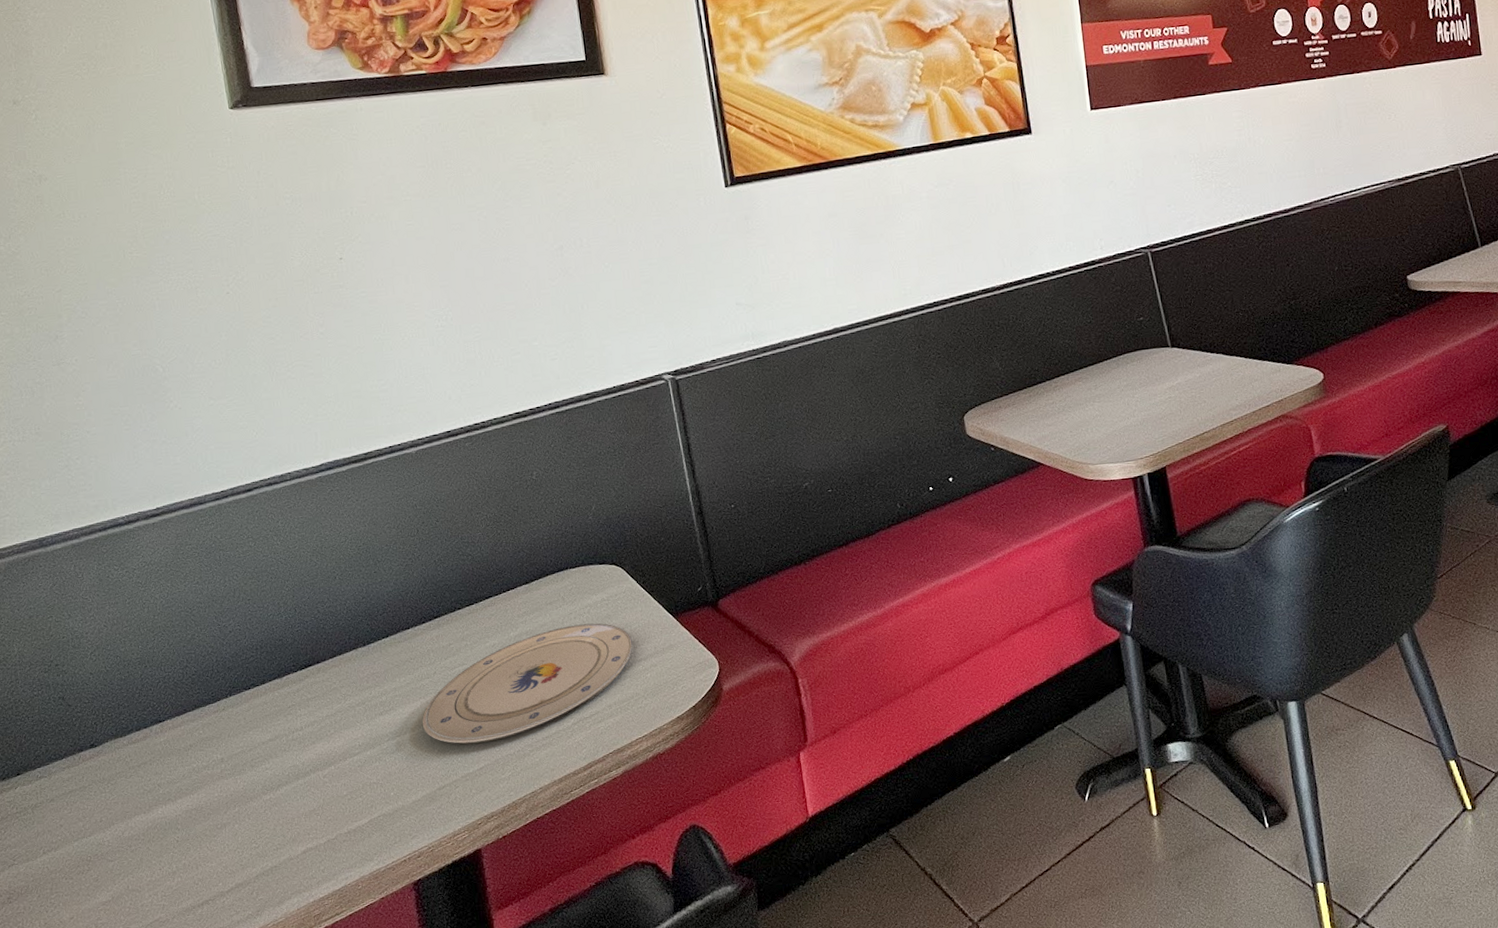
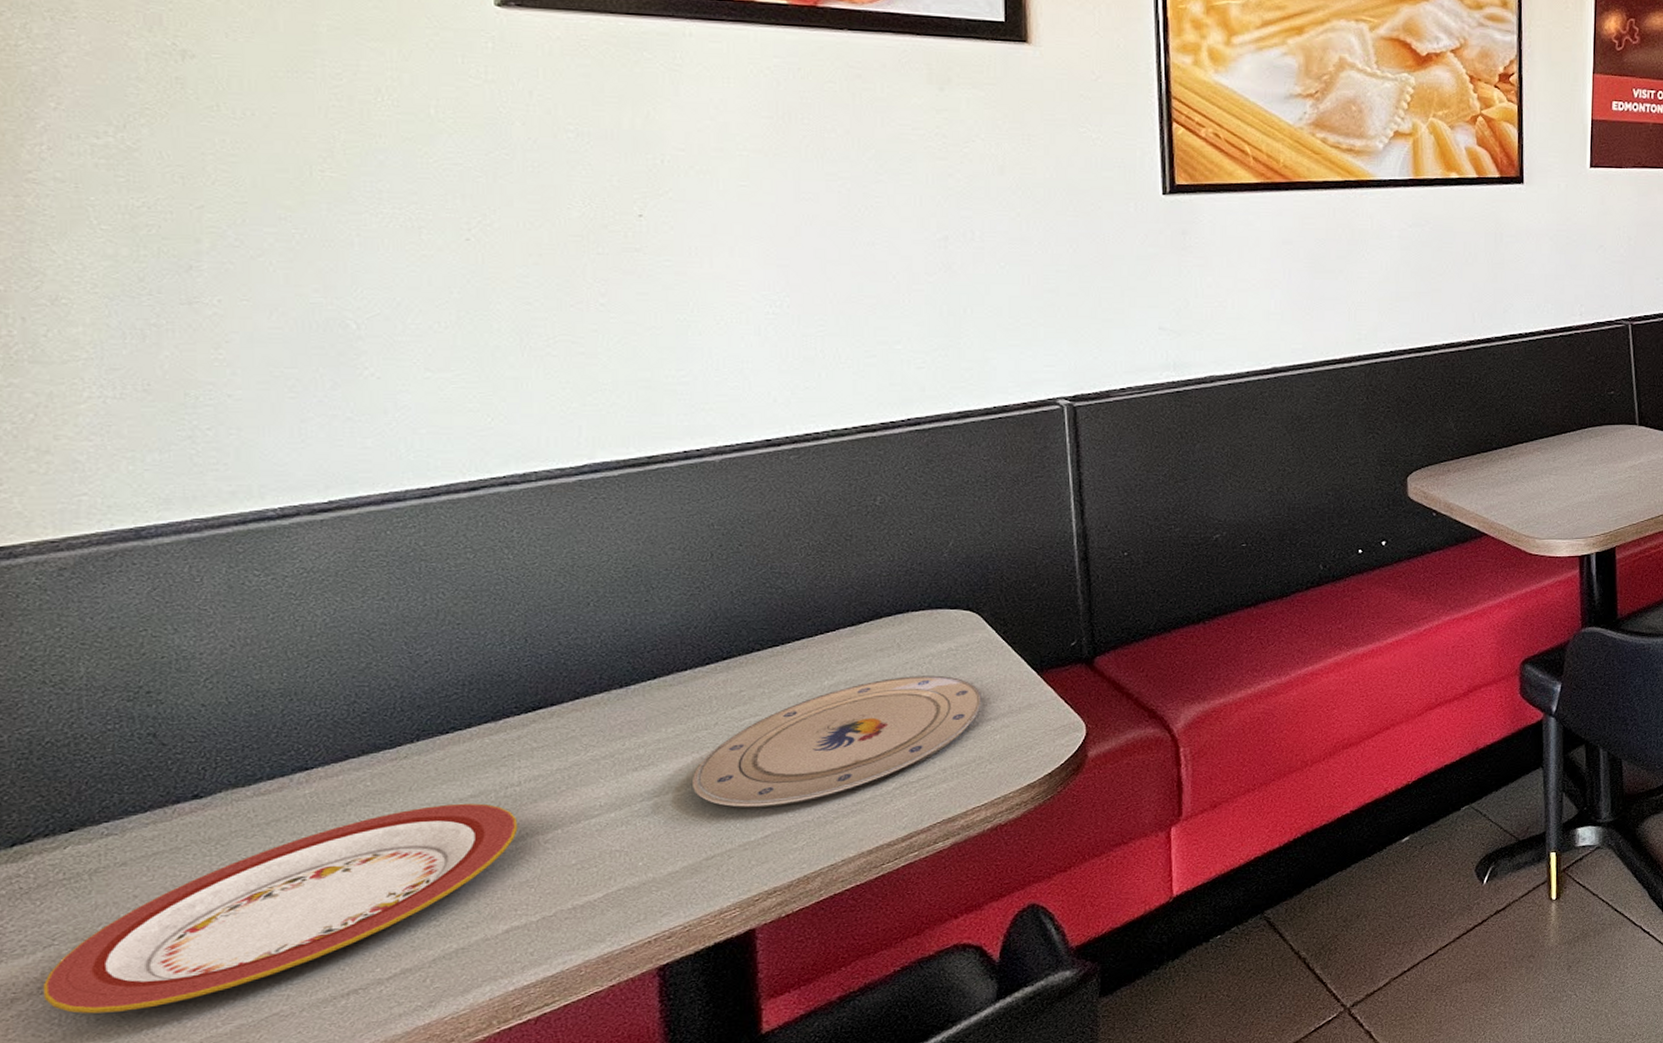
plate: none [10,745,304,919] -> present [42,803,518,1014]

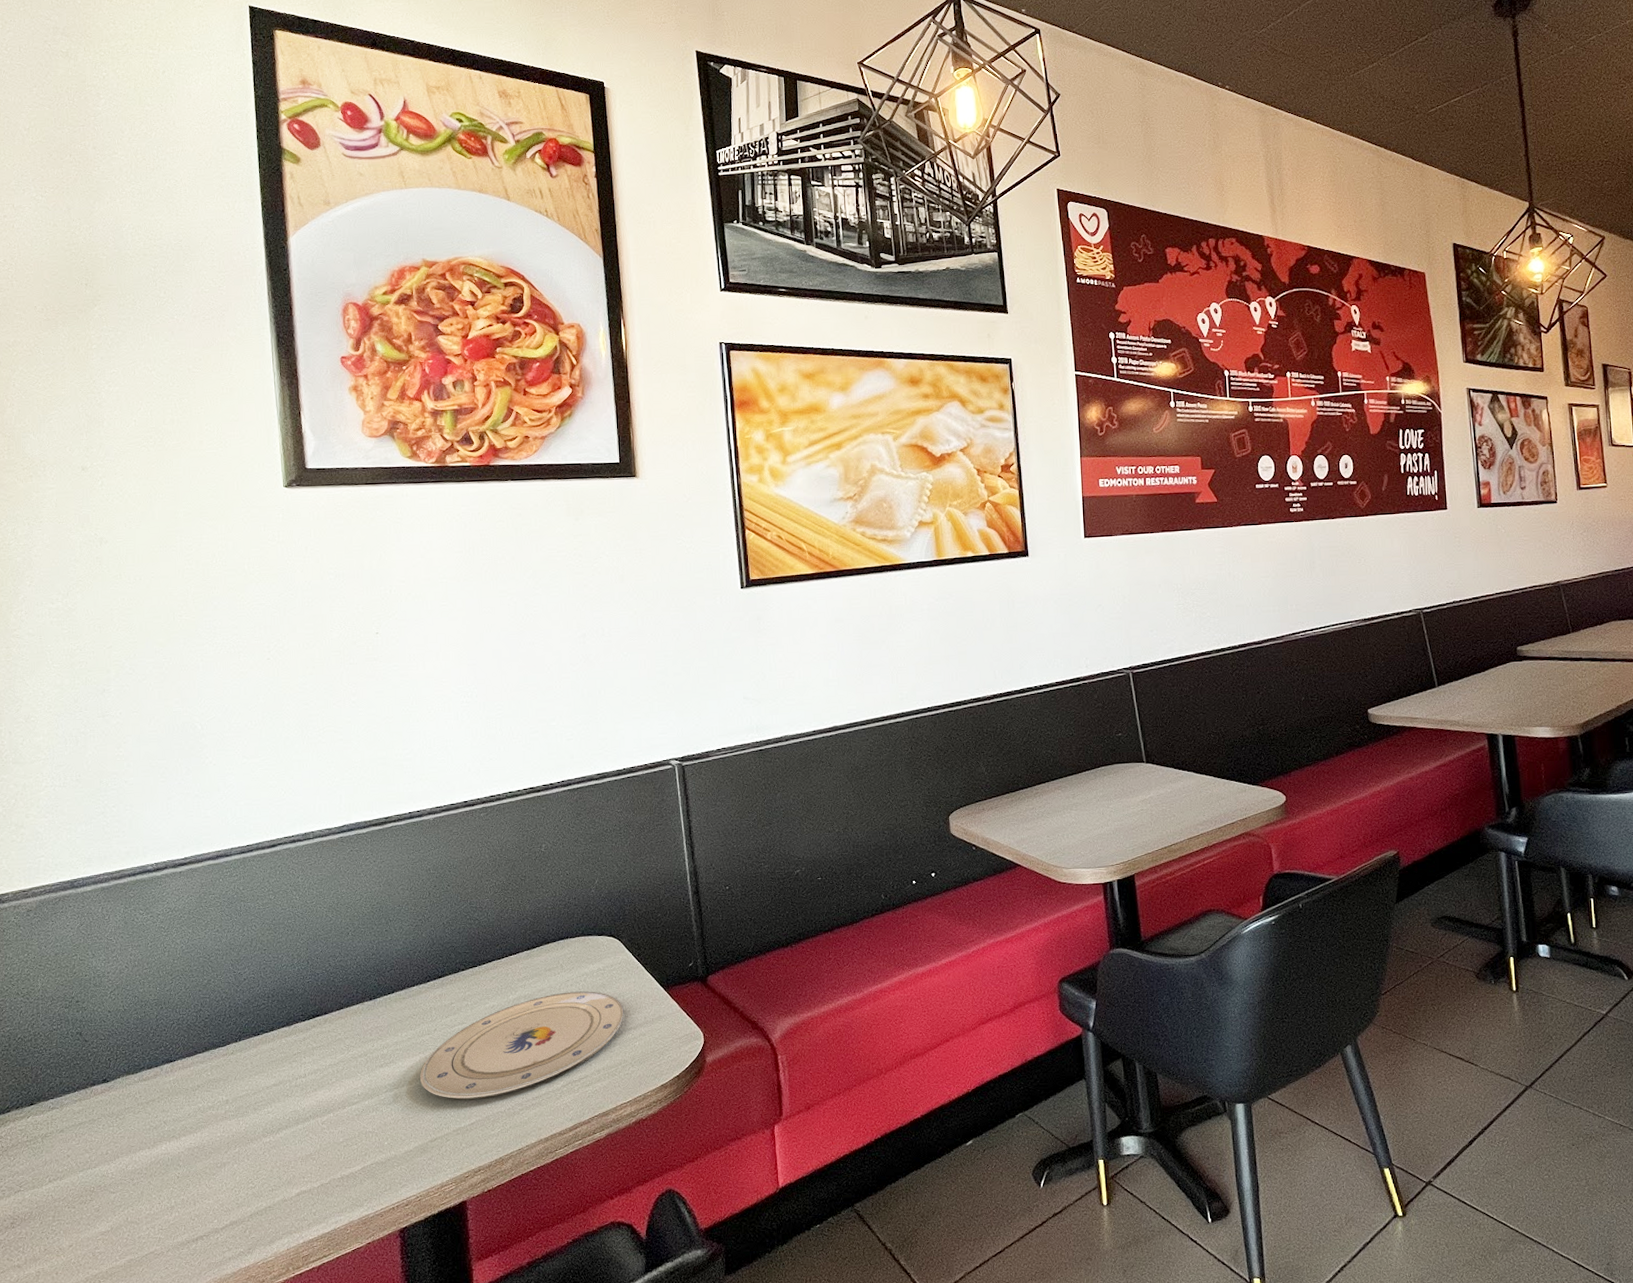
plate: present [42,803,518,1014] -> none [14,1090,304,1245]

